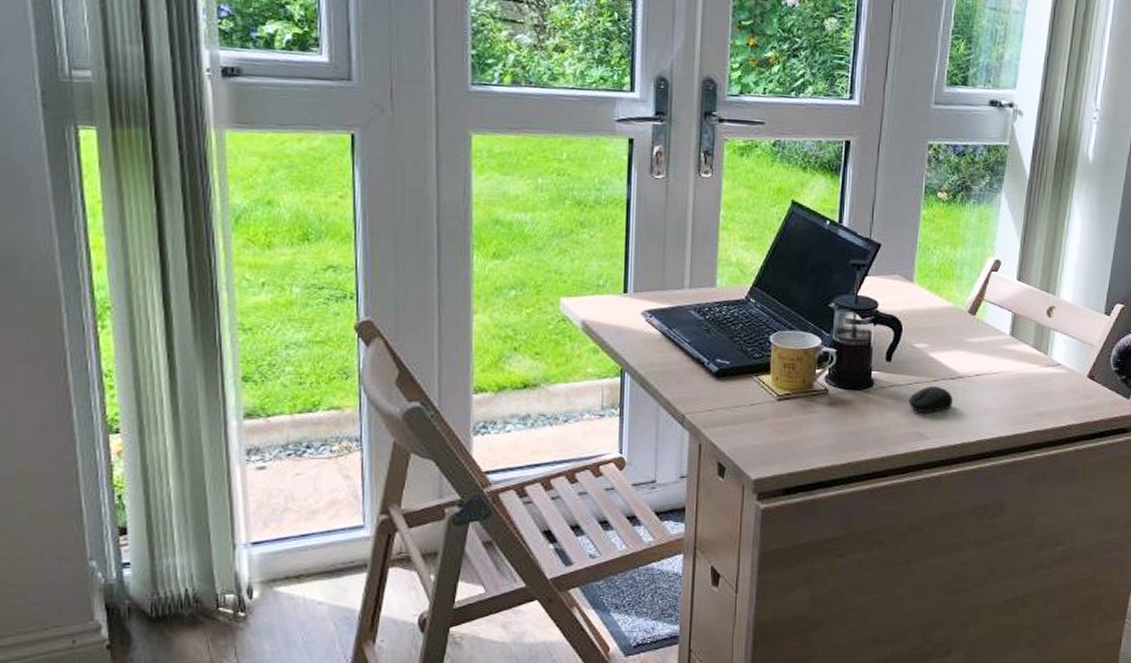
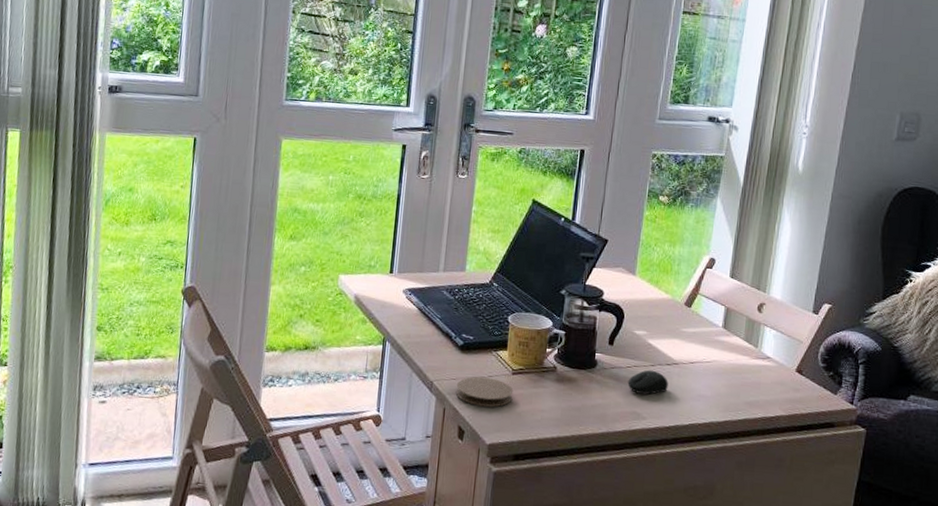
coaster: none [712,406,780,439] -> present [455,377,514,408]

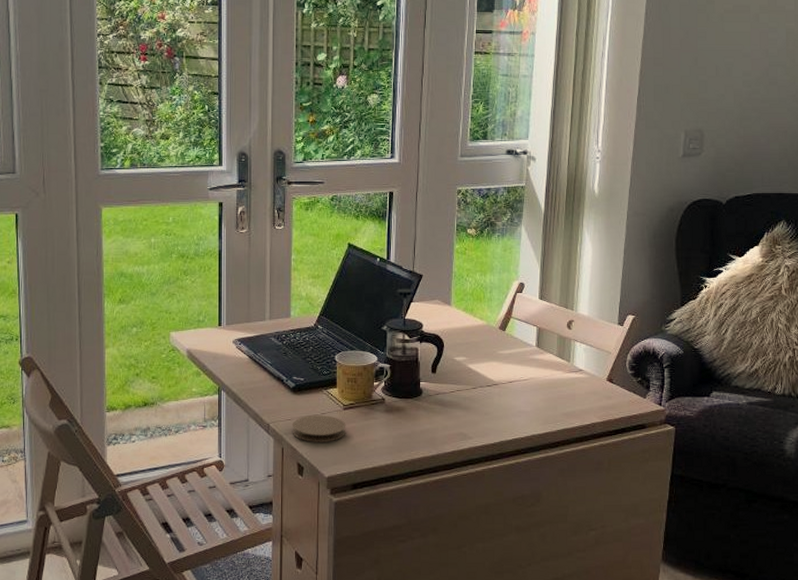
computer mouse: present [627,369,668,395] -> none [452,392,490,416]

